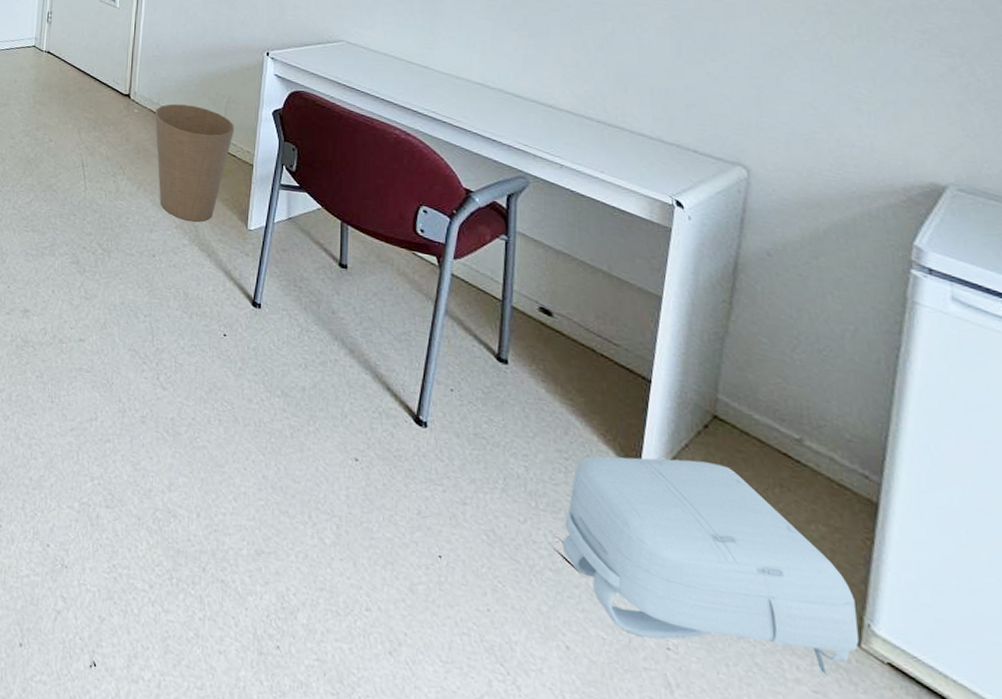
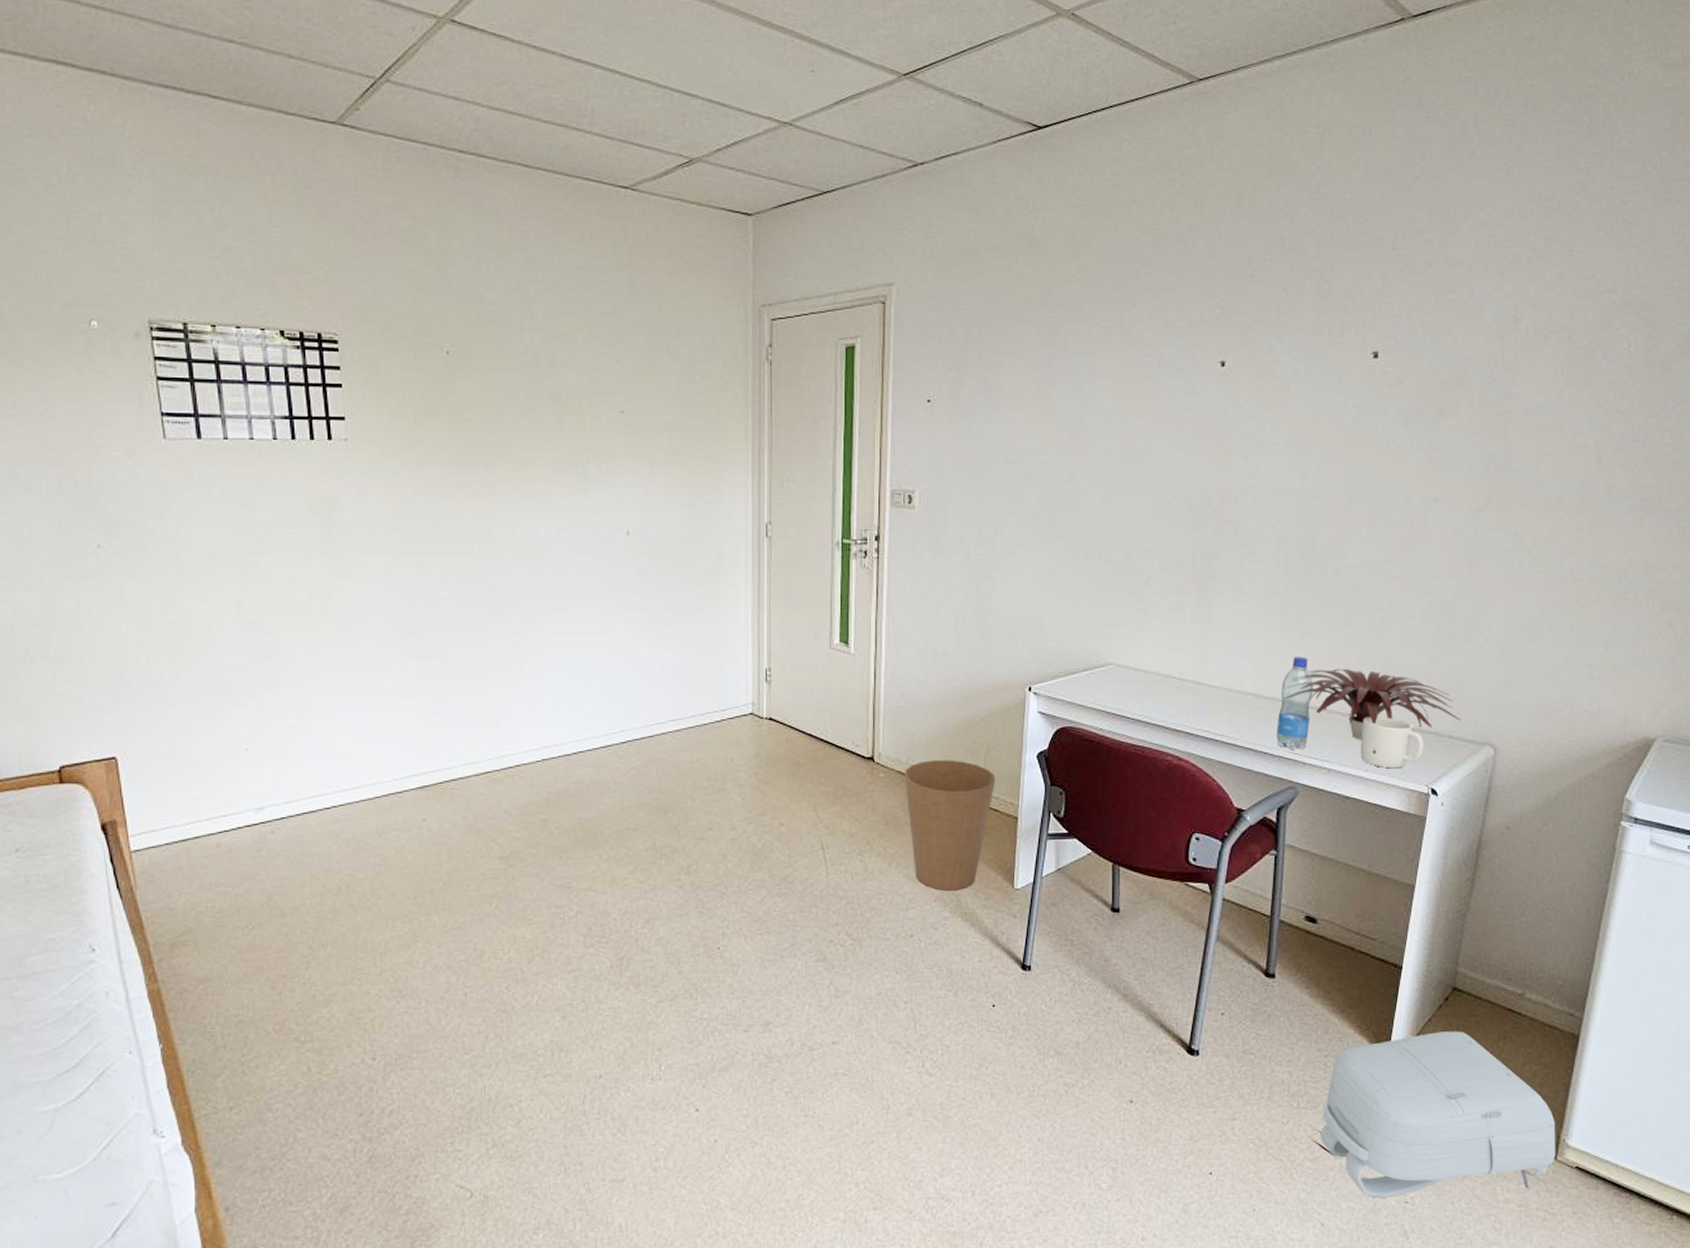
bottle: none [505,54,543,142] -> present [1277,657,1314,751]
plant: none [536,68,707,142] -> present [1307,668,1461,740]
mug: none [594,120,665,175] -> present [1360,717,1424,769]

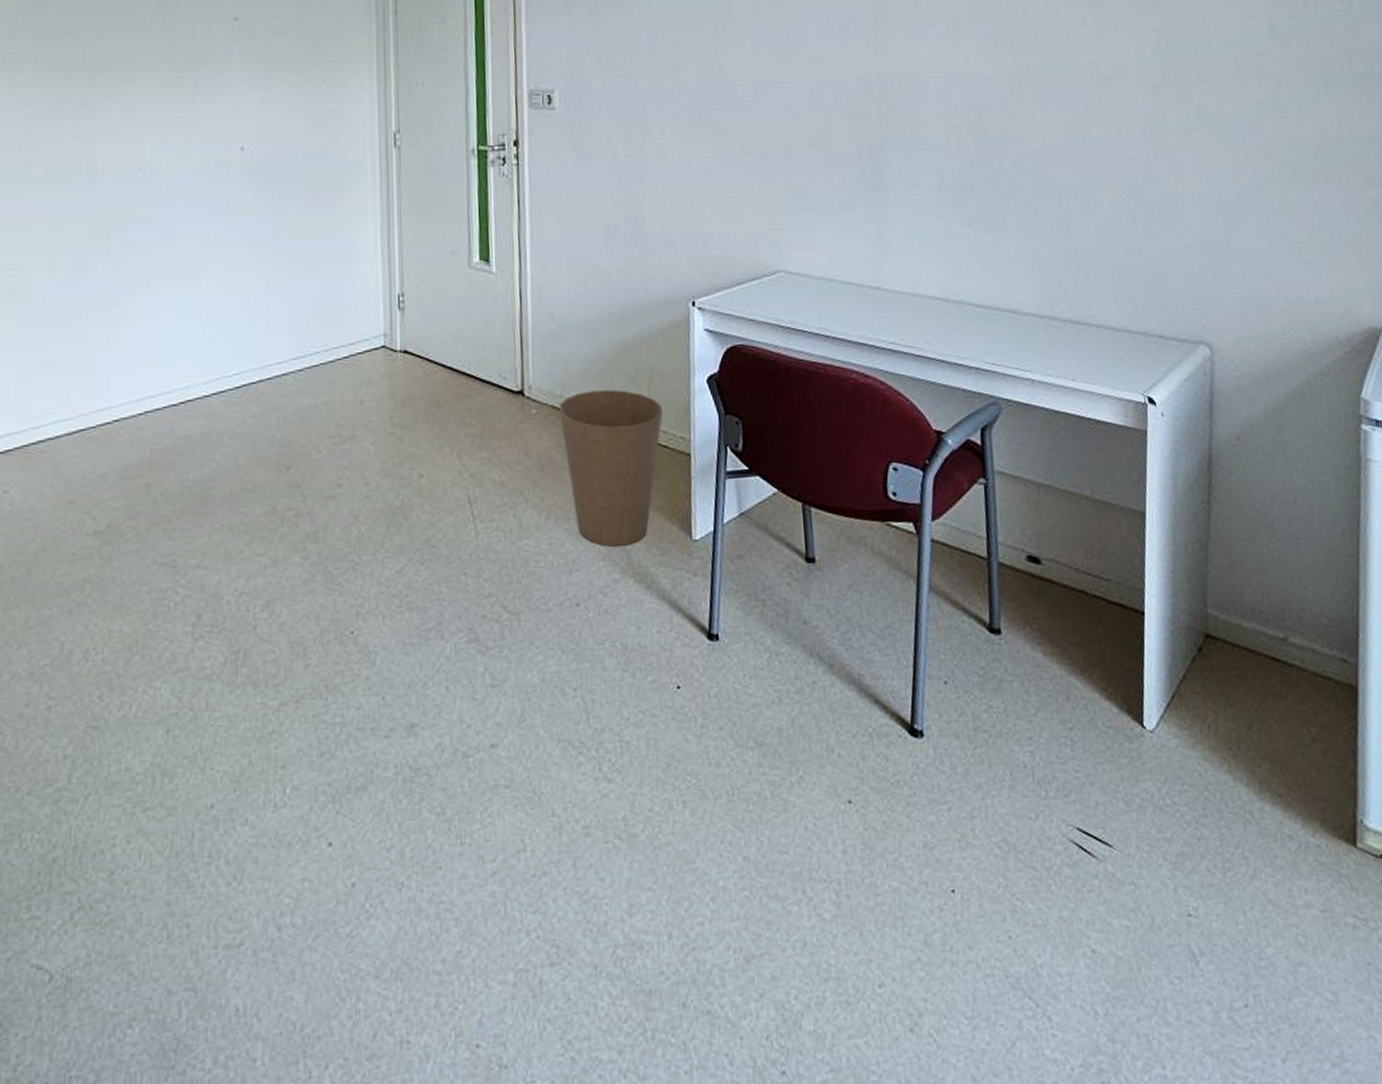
bottle: present [1277,657,1314,751] -> none [969,254,1006,361]
plant: present [1307,668,1461,740] -> none [996,264,1170,345]
backpack: present [1320,1031,1556,1198] -> none [1076,688,1356,912]
mug: present [1360,717,1424,769] -> none [1062,317,1134,377]

